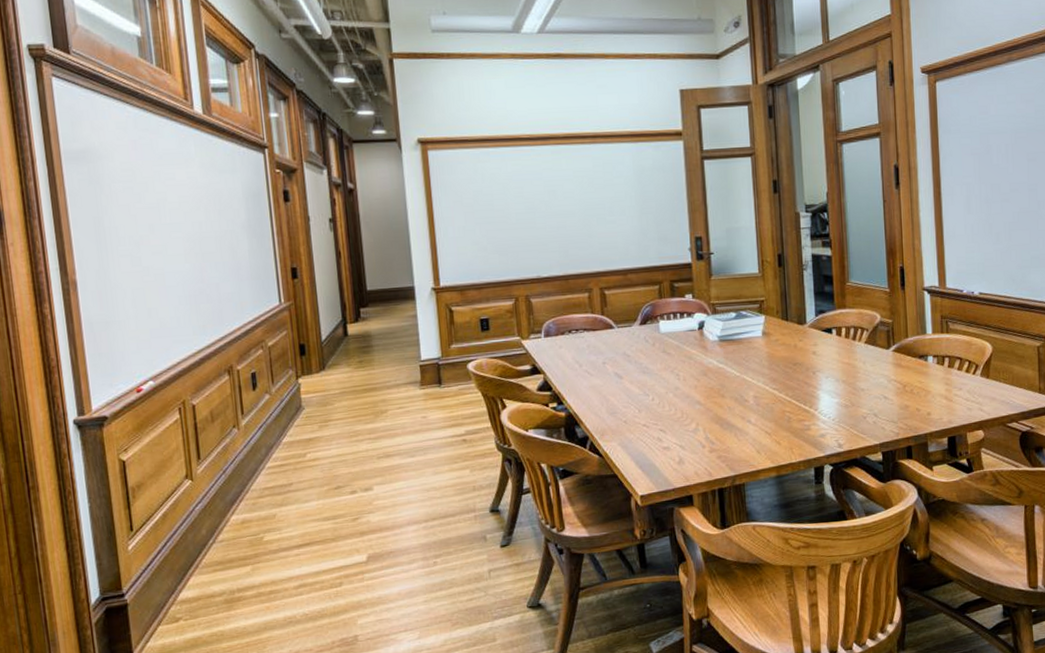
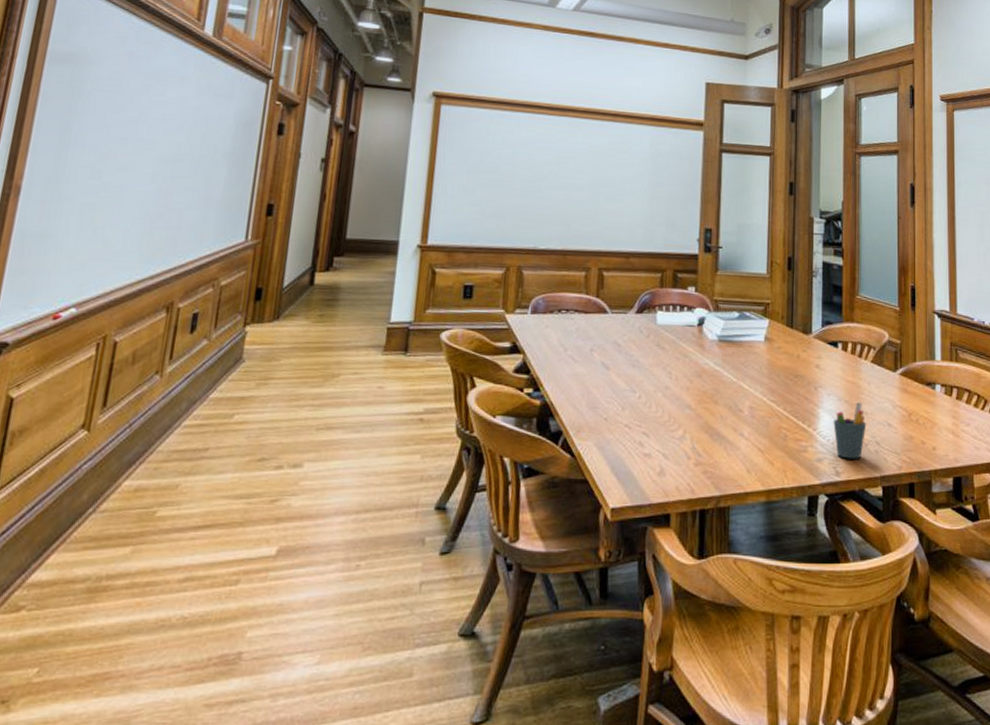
pen holder: none [832,381,864,432] -> present [833,402,867,459]

